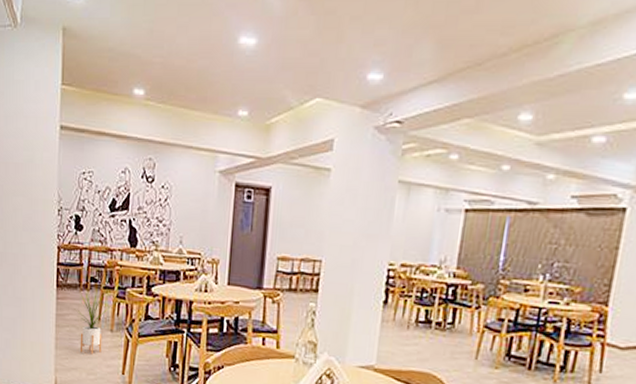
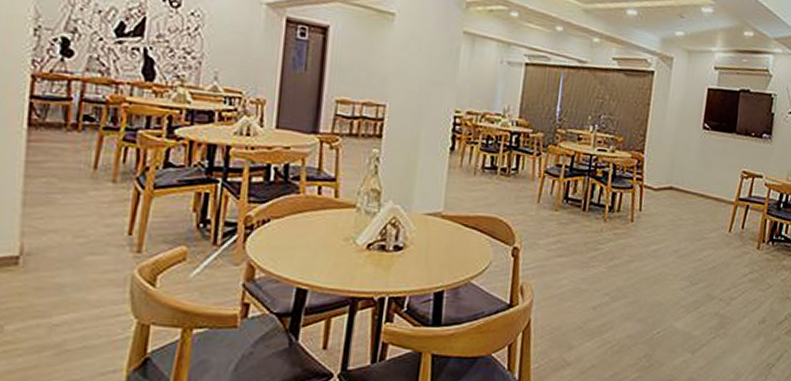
house plant: present [74,289,110,354] -> none [56,129,112,212]

